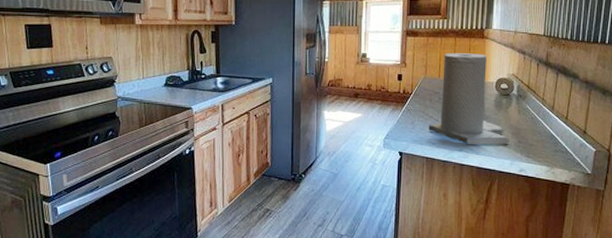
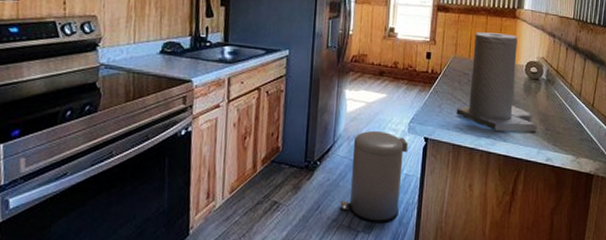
pedal bin: none [325,146,384,229] -> present [340,130,408,224]

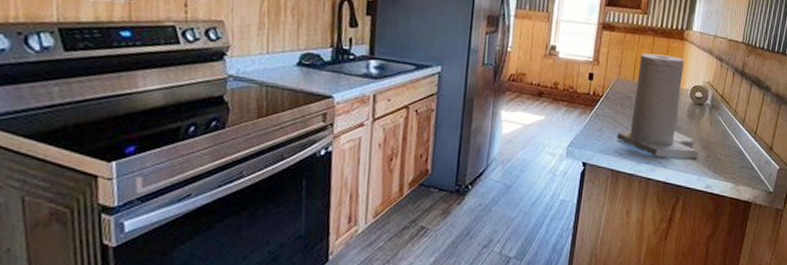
pedal bin: present [340,130,408,224] -> none [492,154,565,250]

